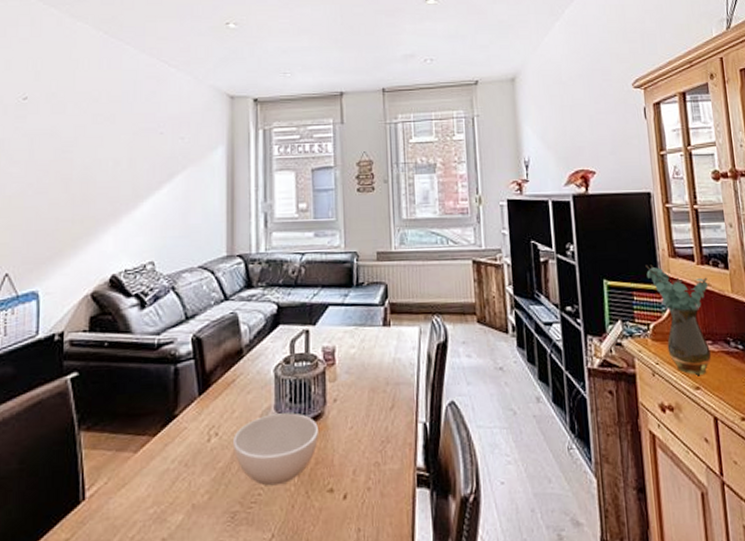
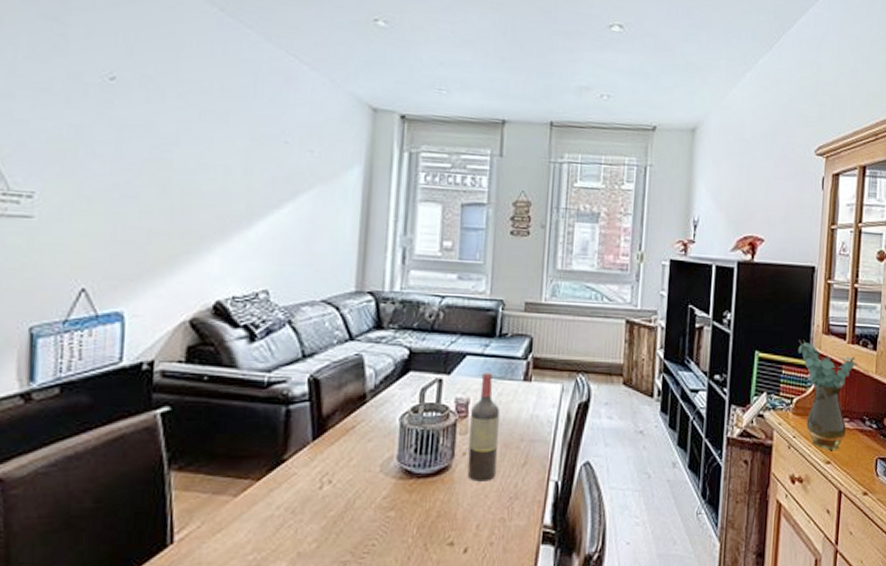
bowl: present [232,412,320,486] -> none [347,464,445,537]
wine bottle: none [338,319,367,427] -> present [467,371,500,482]

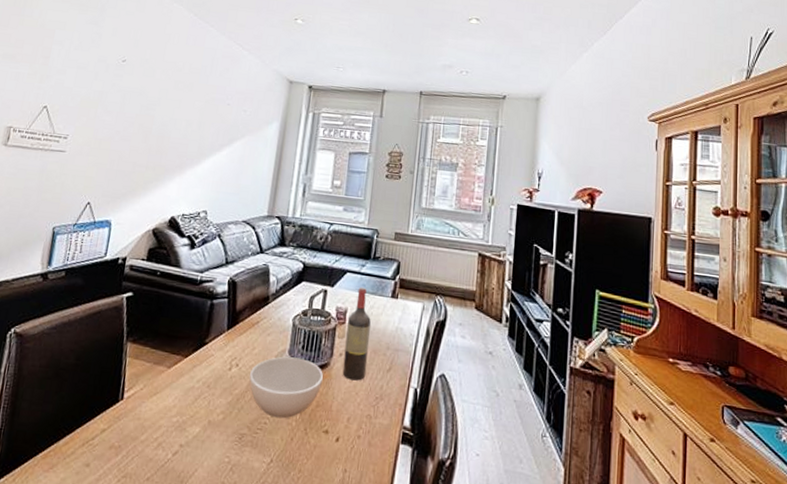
bowl: none [347,464,445,537] -> present [249,356,324,419]
vase: present [798,340,855,450] -> none [637,283,695,392]

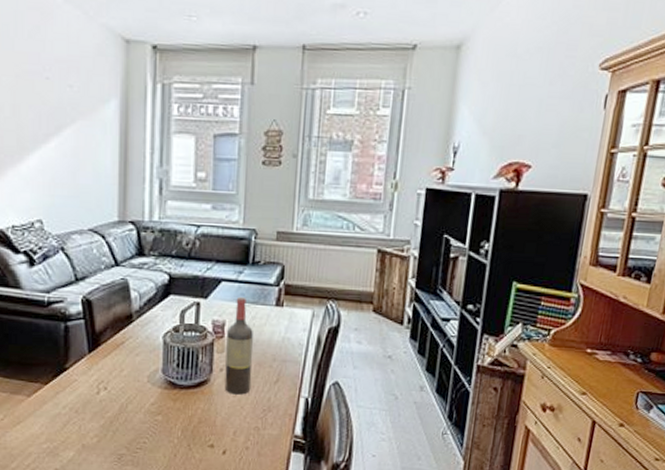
bowl: present [249,356,324,419] -> none [120,376,204,437]

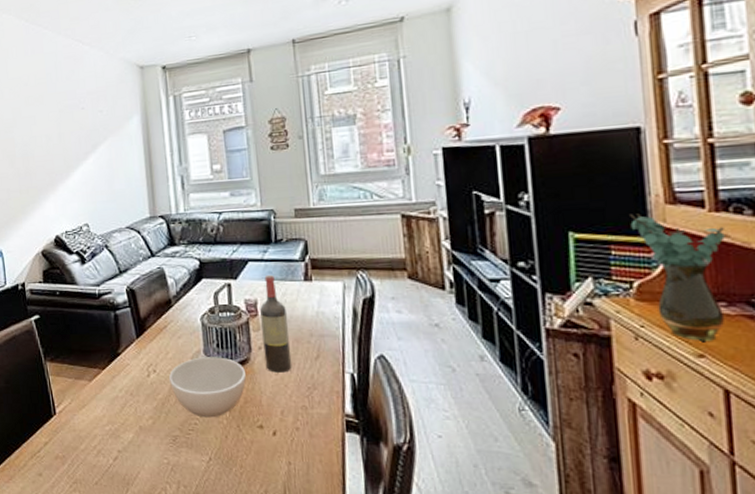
bowl: none [120,376,204,437] -> present [168,357,247,418]
vase: none [560,271,625,382] -> present [630,213,725,341]

